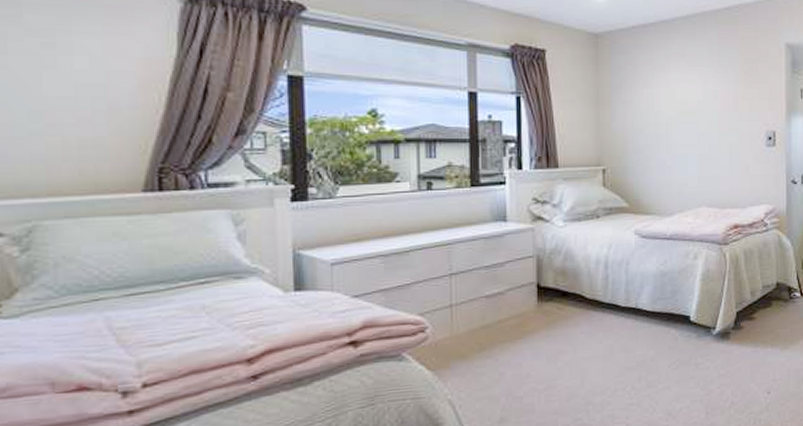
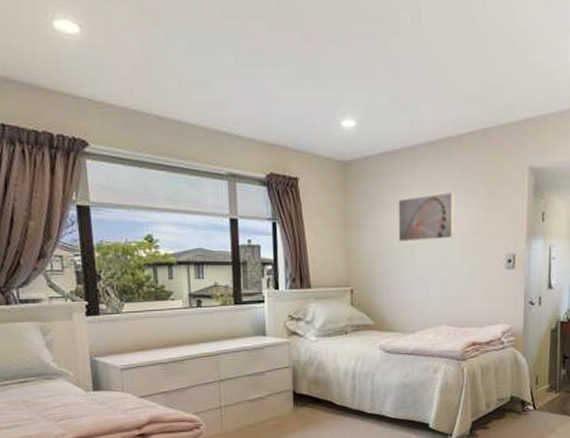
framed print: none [653,66,712,118] -> present [398,191,455,242]

